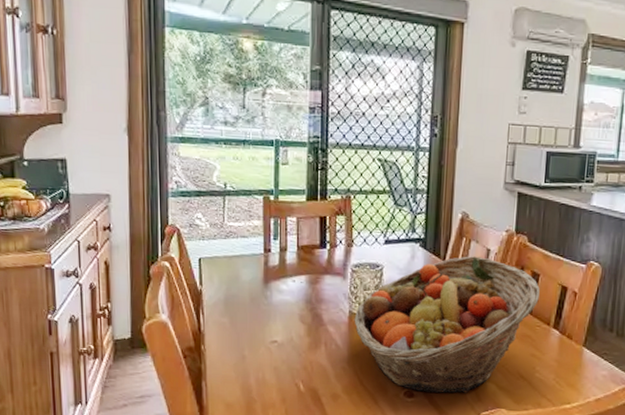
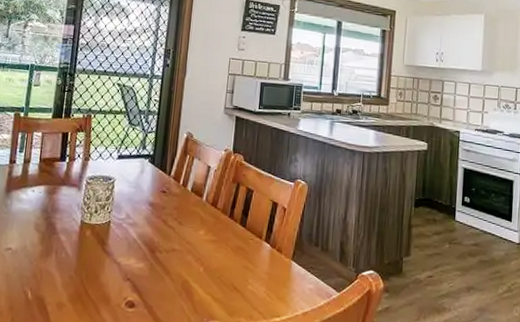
fruit basket: present [354,256,540,393] -> none [84,172,253,305]

